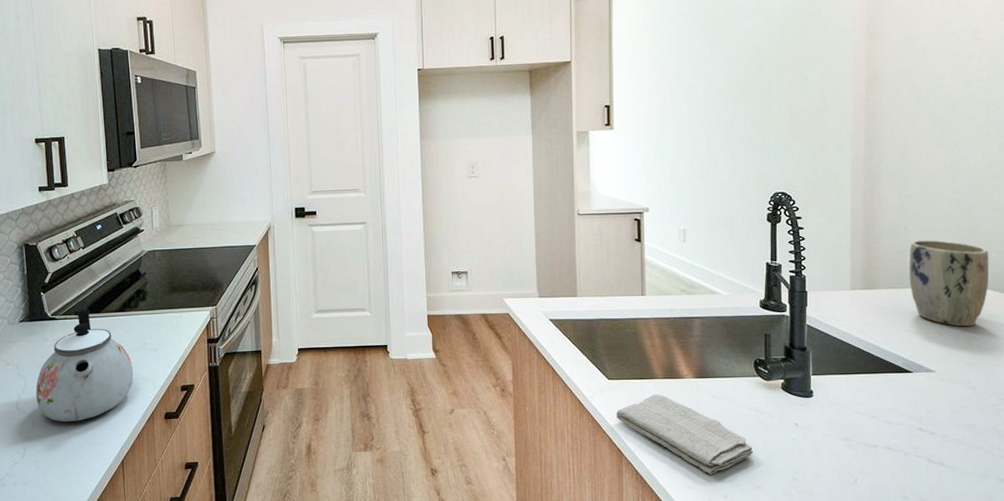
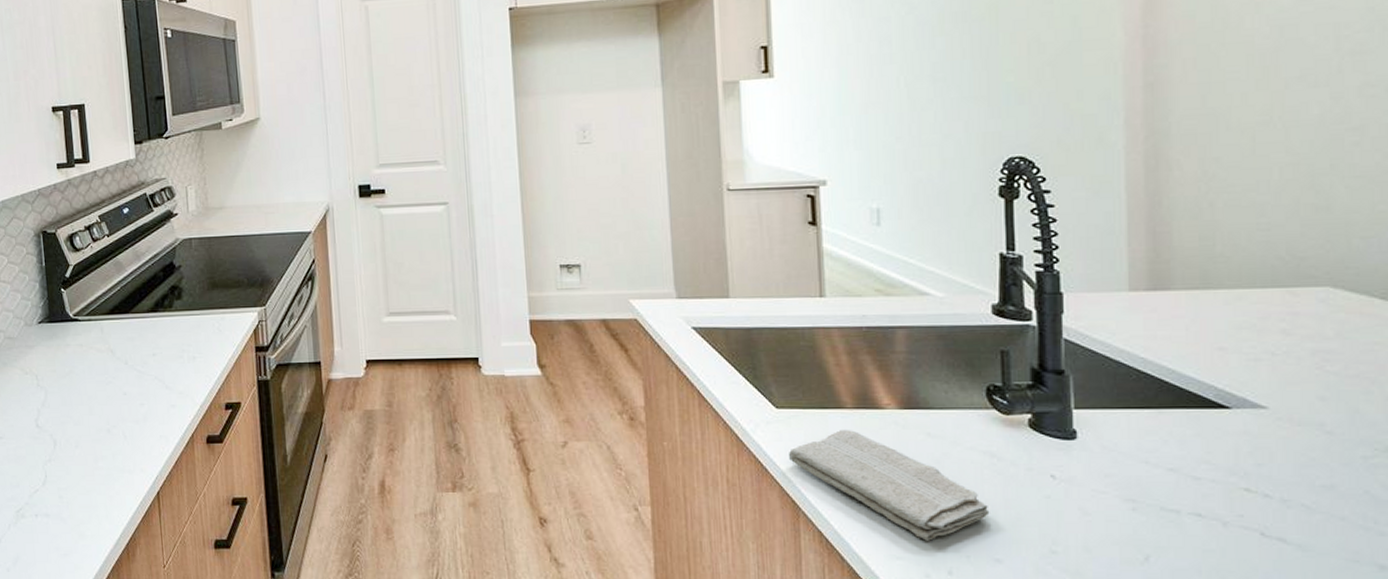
kettle: present [35,300,134,422] -> none [57,297,169,443]
plant pot: present [909,240,989,327] -> none [1220,221,1348,345]

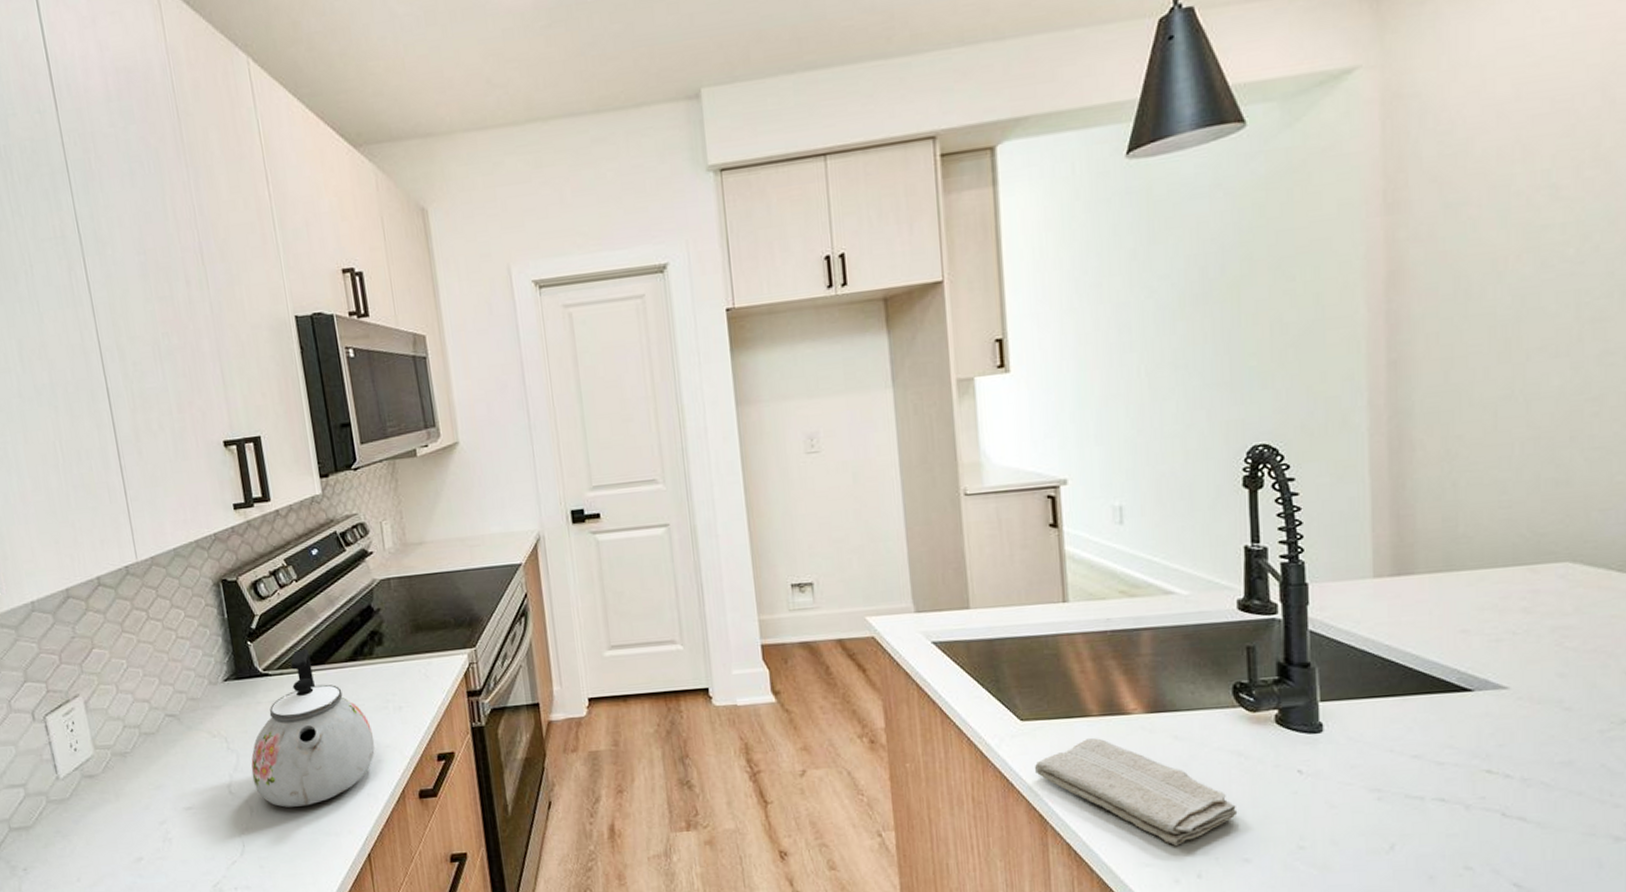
kettle: none [57,297,169,443] -> present [251,648,375,807]

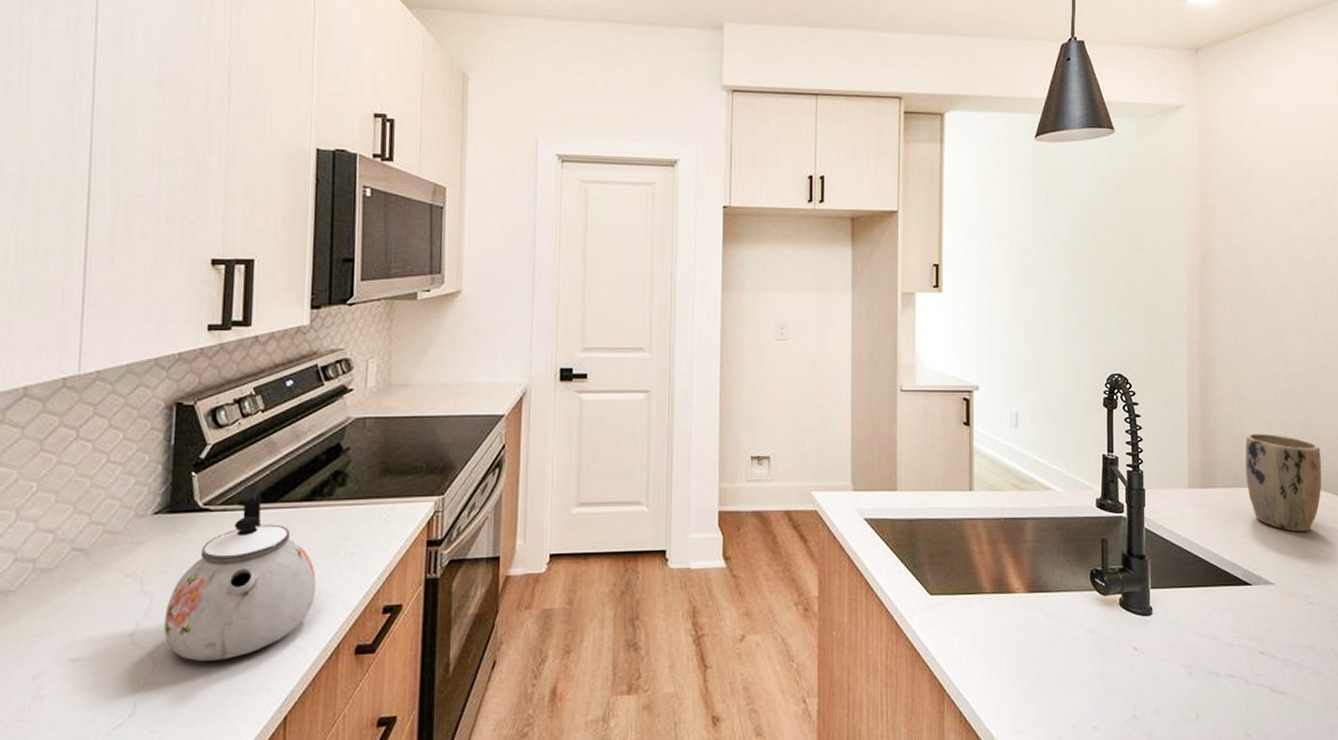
washcloth: present [1035,738,1238,846] -> none [939,613,1090,714]
plant pot: none [1463,498,1587,622] -> present [1246,433,1321,533]

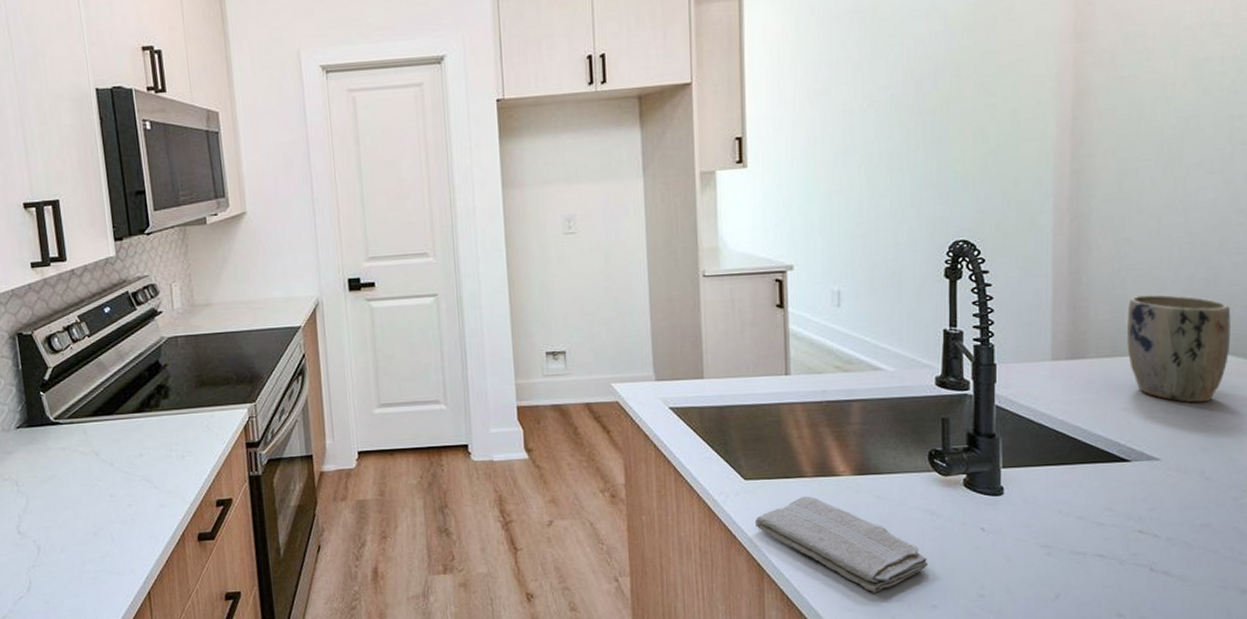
kettle: present [163,483,317,661] -> none [40,399,158,547]
washcloth: none [939,613,1090,714] -> present [756,496,929,593]

